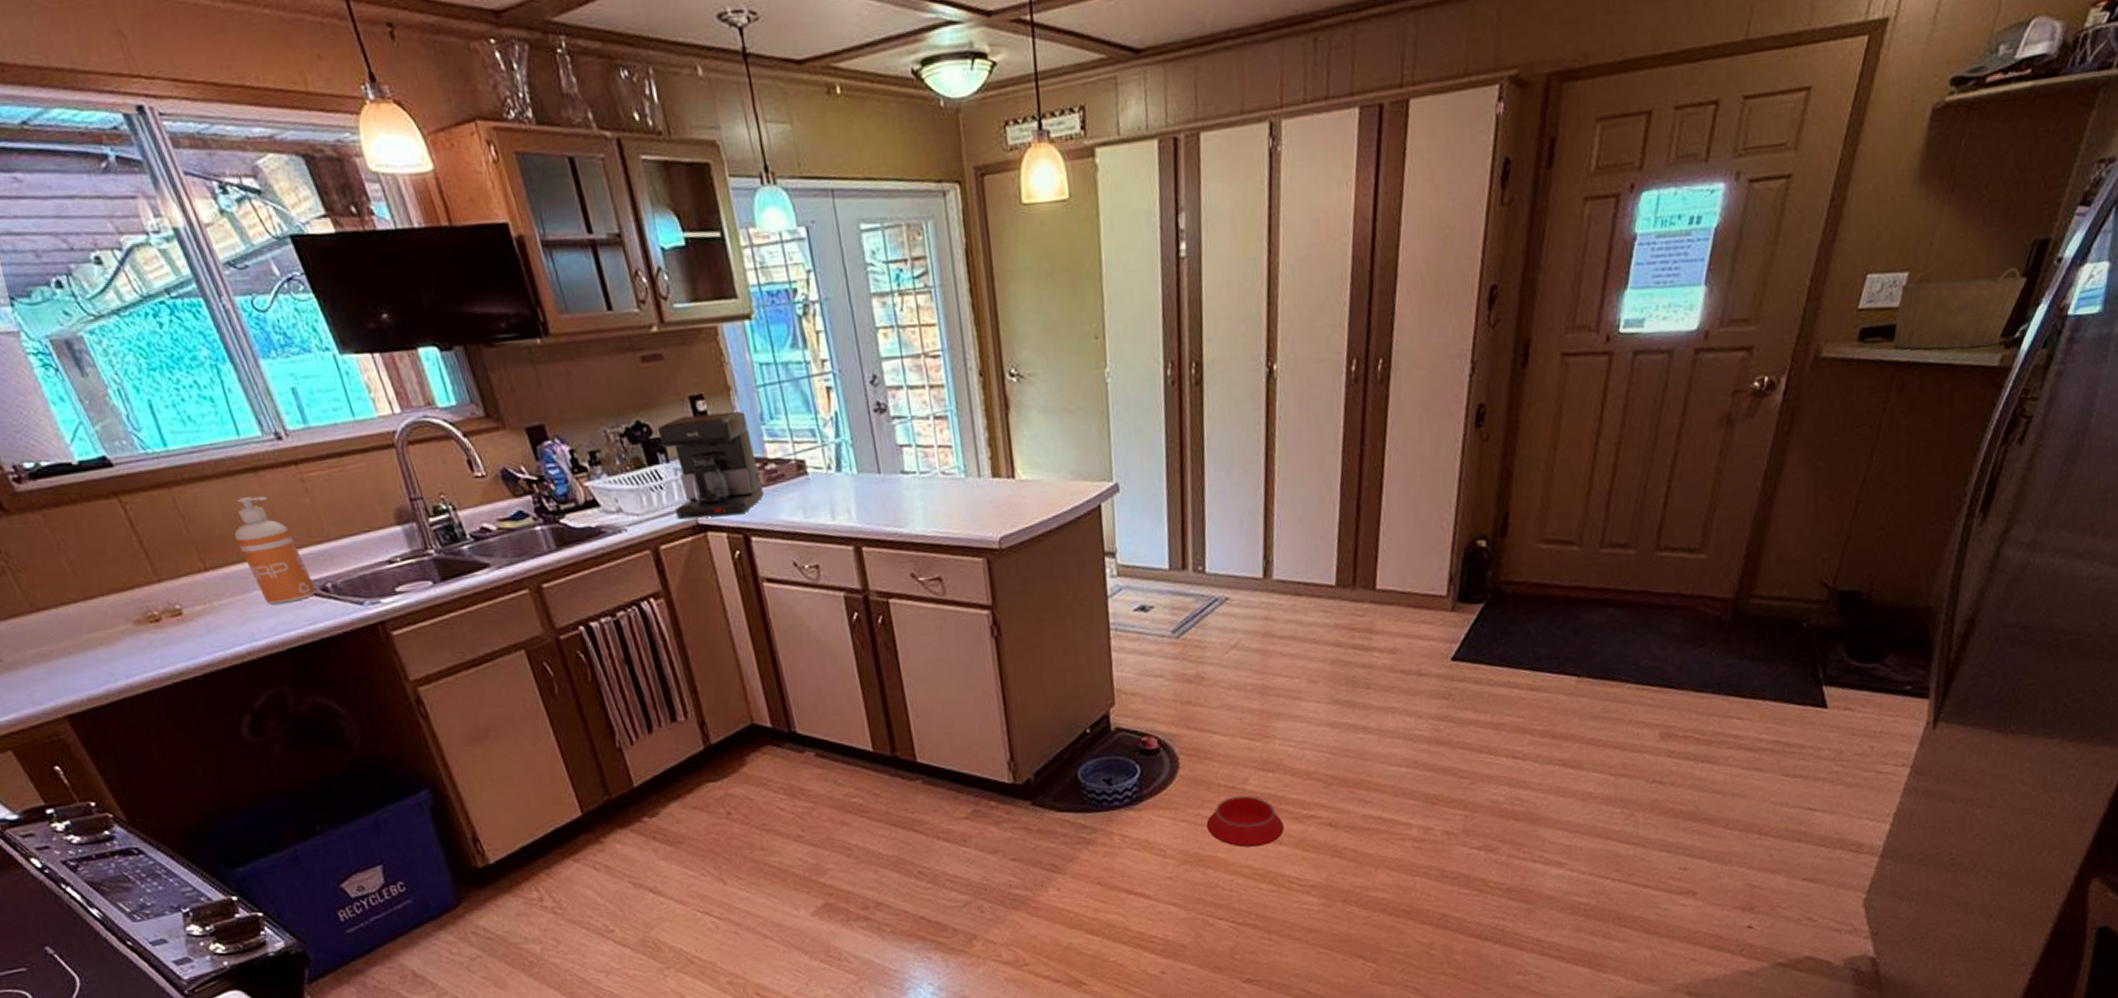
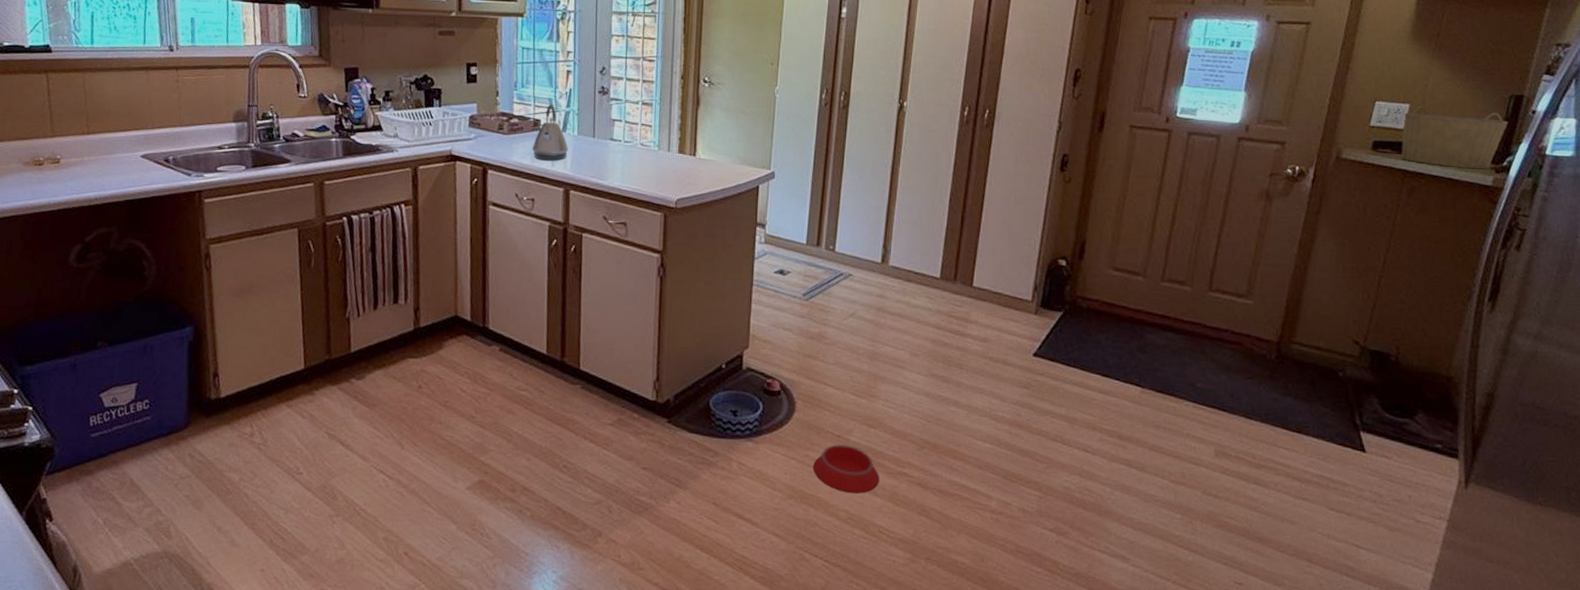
soap dispenser: present [234,496,317,605] -> none [116,87,161,166]
coffee maker: present [657,410,764,520] -> none [436,76,505,151]
kettle: none [801,435,849,515] -> present [531,103,568,162]

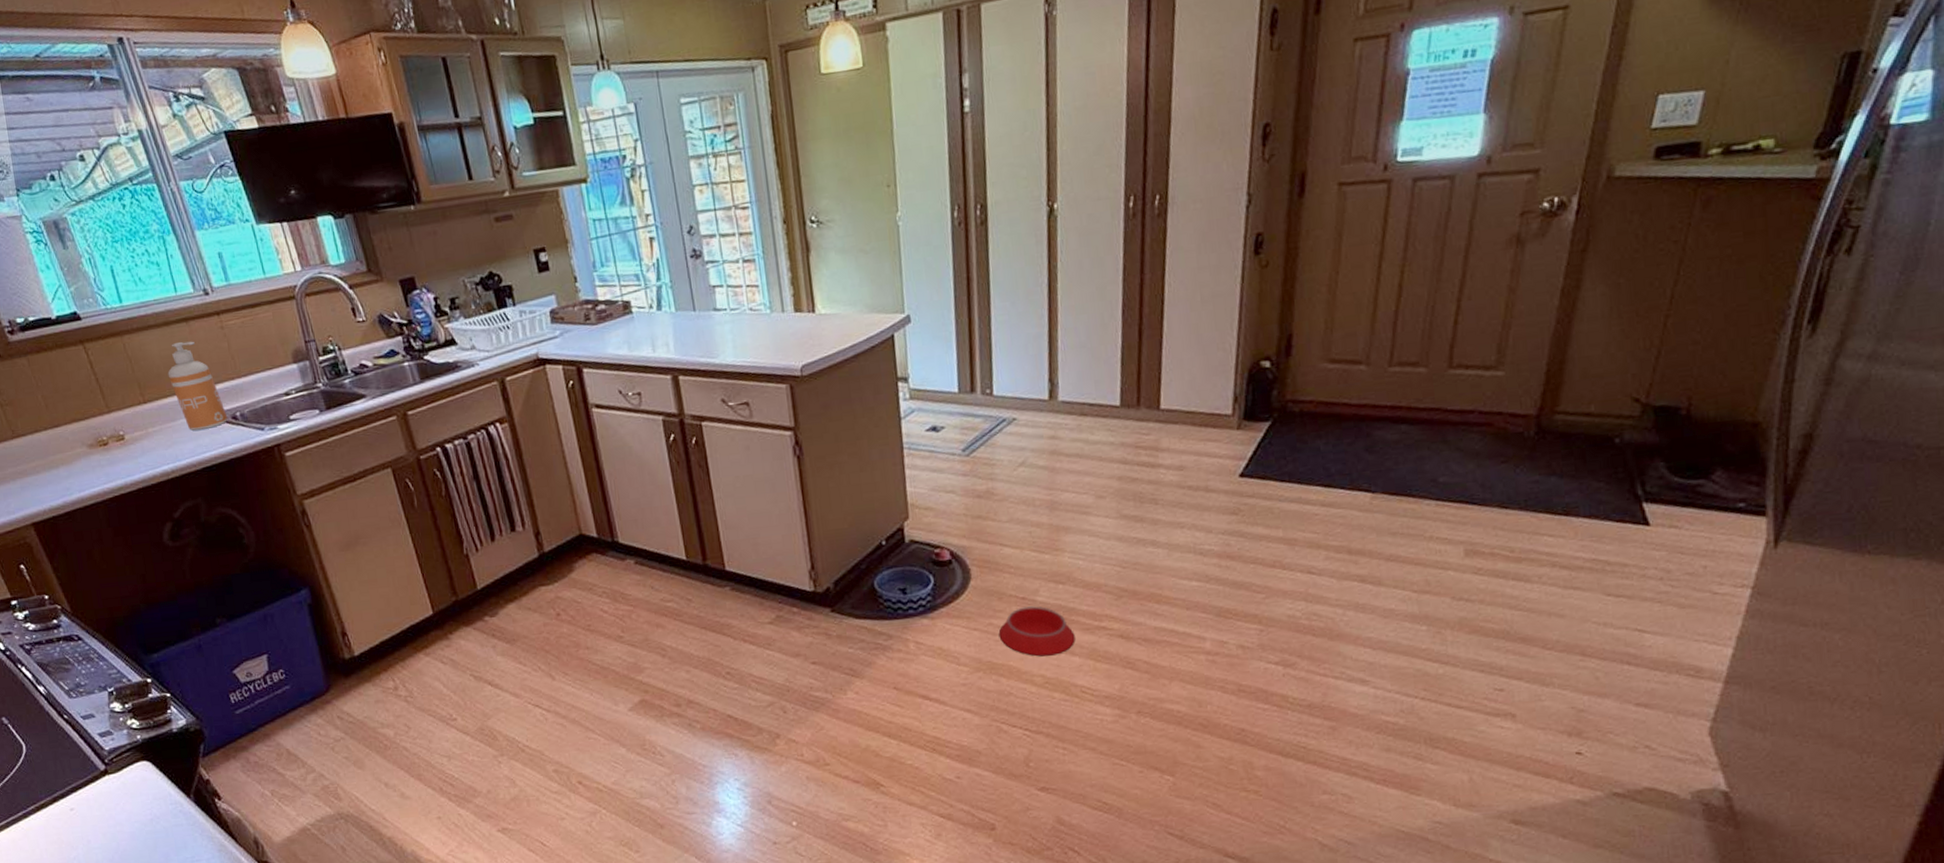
soap dispenser: none [116,87,161,166] -> present [167,341,228,431]
kettle: present [531,103,568,162] -> none [626,279,668,349]
basket: present [1401,105,1509,170] -> none [1693,80,1840,165]

